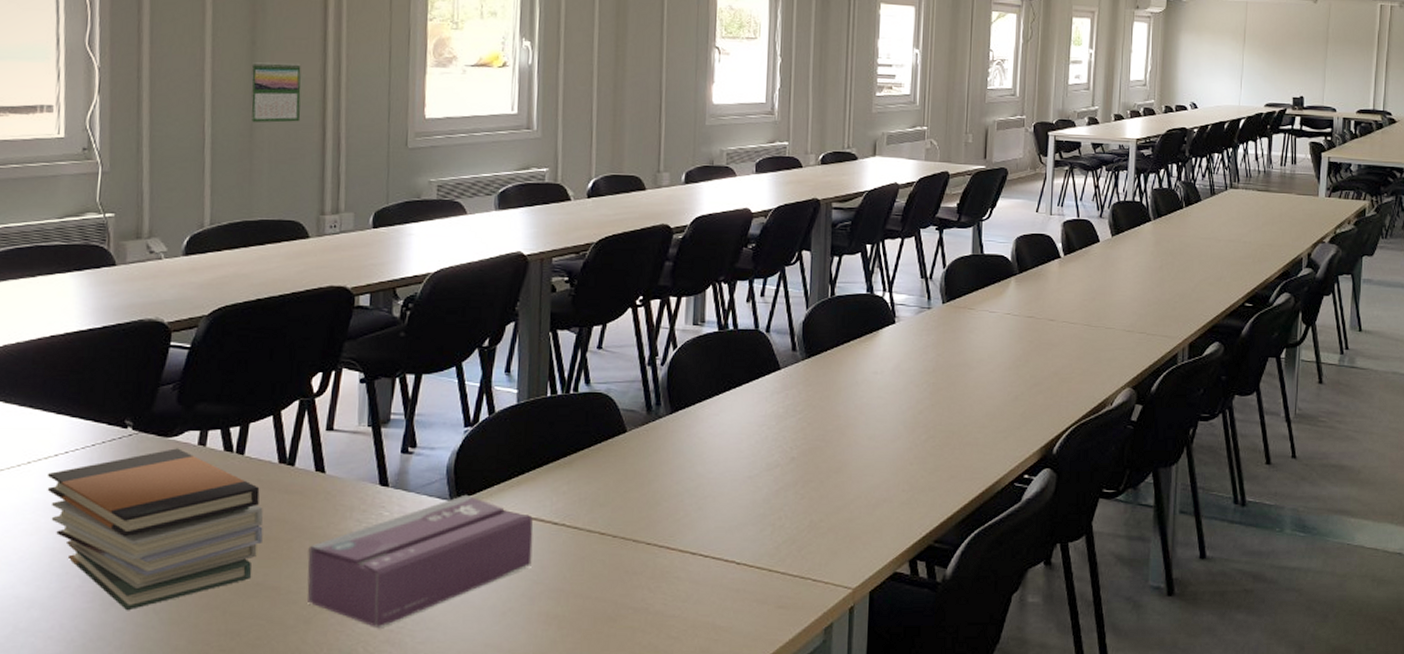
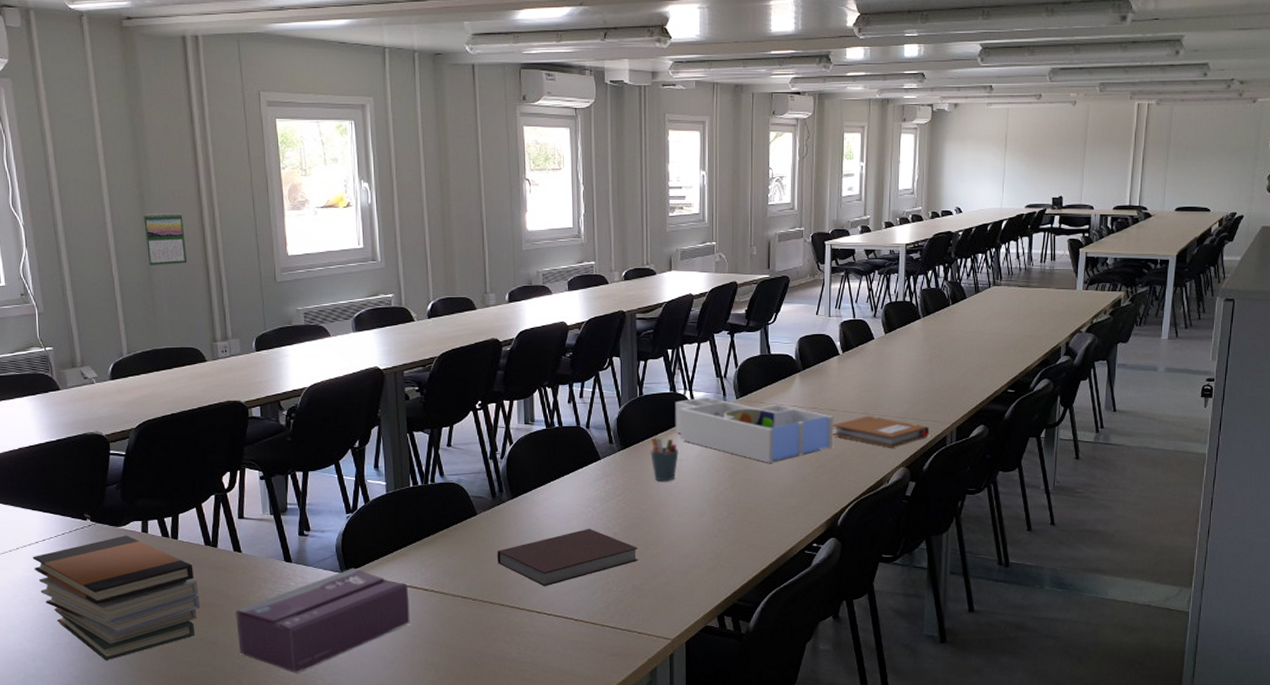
notebook: none [647,451,818,522] -> present [497,528,638,587]
pen holder: none [840,345,873,398] -> present [650,437,679,482]
desk organizer: none [870,300,1052,379] -> present [675,397,834,463]
notebook: none [1050,327,1159,365] -> present [833,415,930,448]

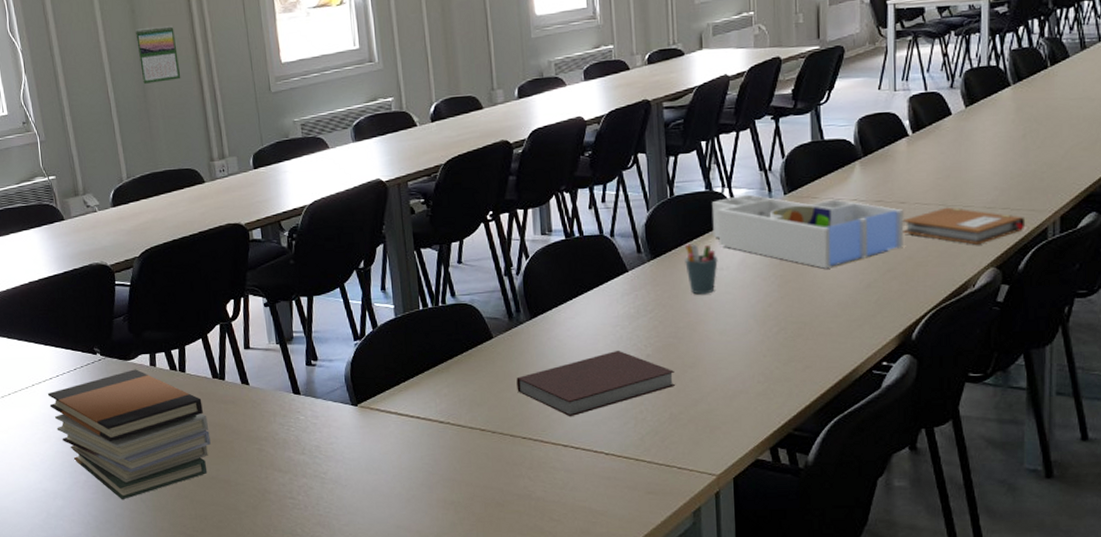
tissue box: present [236,567,410,674] -> none [246,399,426,513]

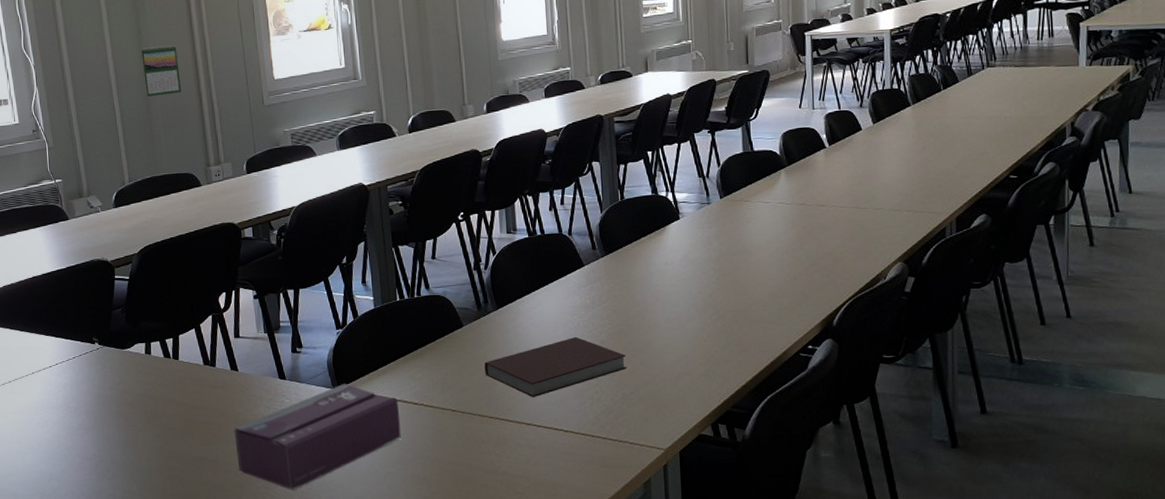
book stack: present [48,369,211,500] -> none [47,357,201,481]
tissue box: none [246,399,426,513] -> present [234,383,401,490]
pen holder: present [685,244,718,295] -> none [634,241,664,287]
desk organizer: present [711,194,904,269] -> none [657,198,824,263]
notebook: present [902,207,1026,245] -> none [822,209,927,242]

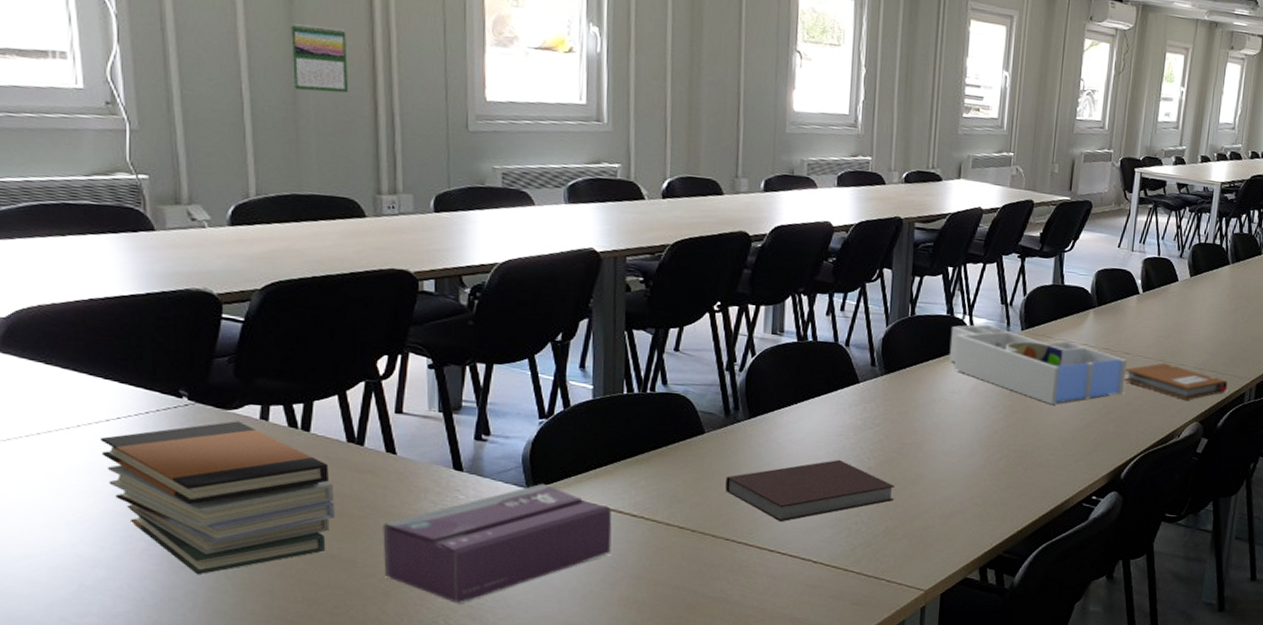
book stack: none [47,357,201,481] -> present [101,421,335,575]
desk organizer: none [657,198,824,263] -> present [948,324,1127,405]
notebook: none [822,209,927,242] -> present [1124,363,1228,400]

